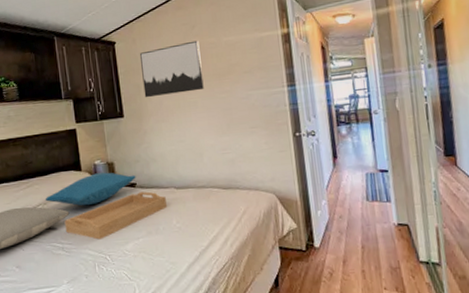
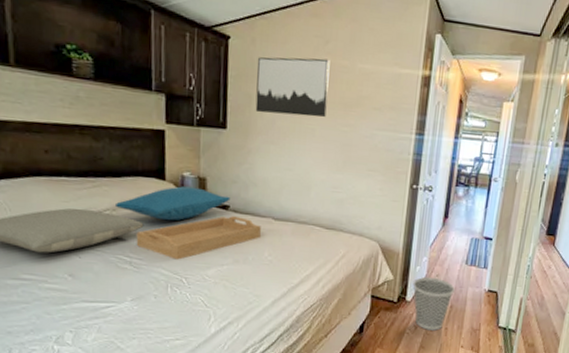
wastebasket: none [317,219,362,275] -> present [412,276,455,331]

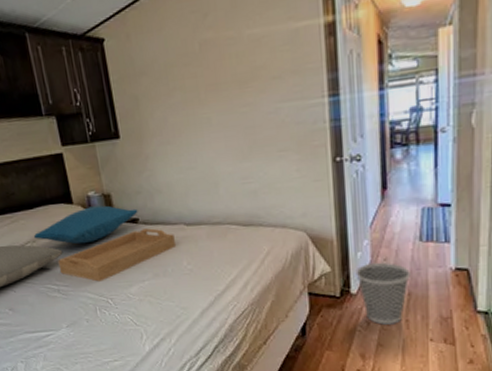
wall art: present [255,57,330,118] -> none [135,34,220,114]

